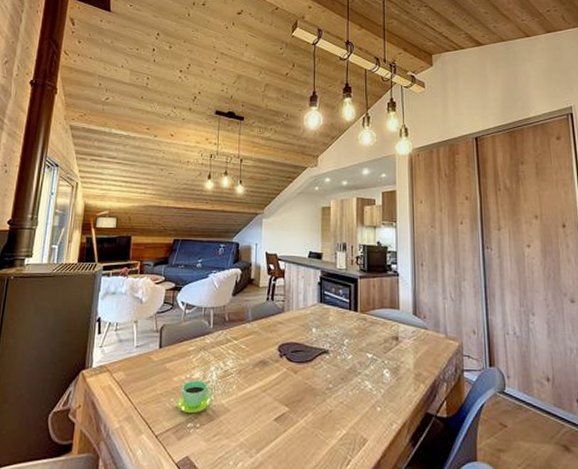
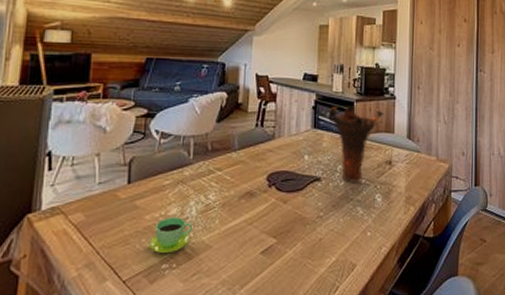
vase: none [334,282,390,358] -> present [328,106,386,184]

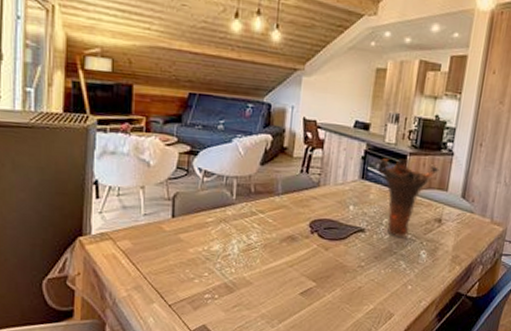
cup: present [149,217,194,254] -> none [192,252,235,285]

